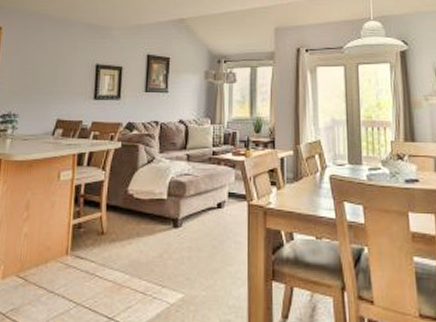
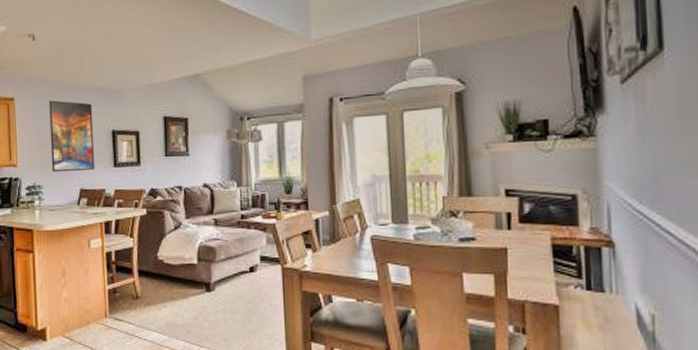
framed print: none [30,32,80,102] -> present [49,100,95,173]

